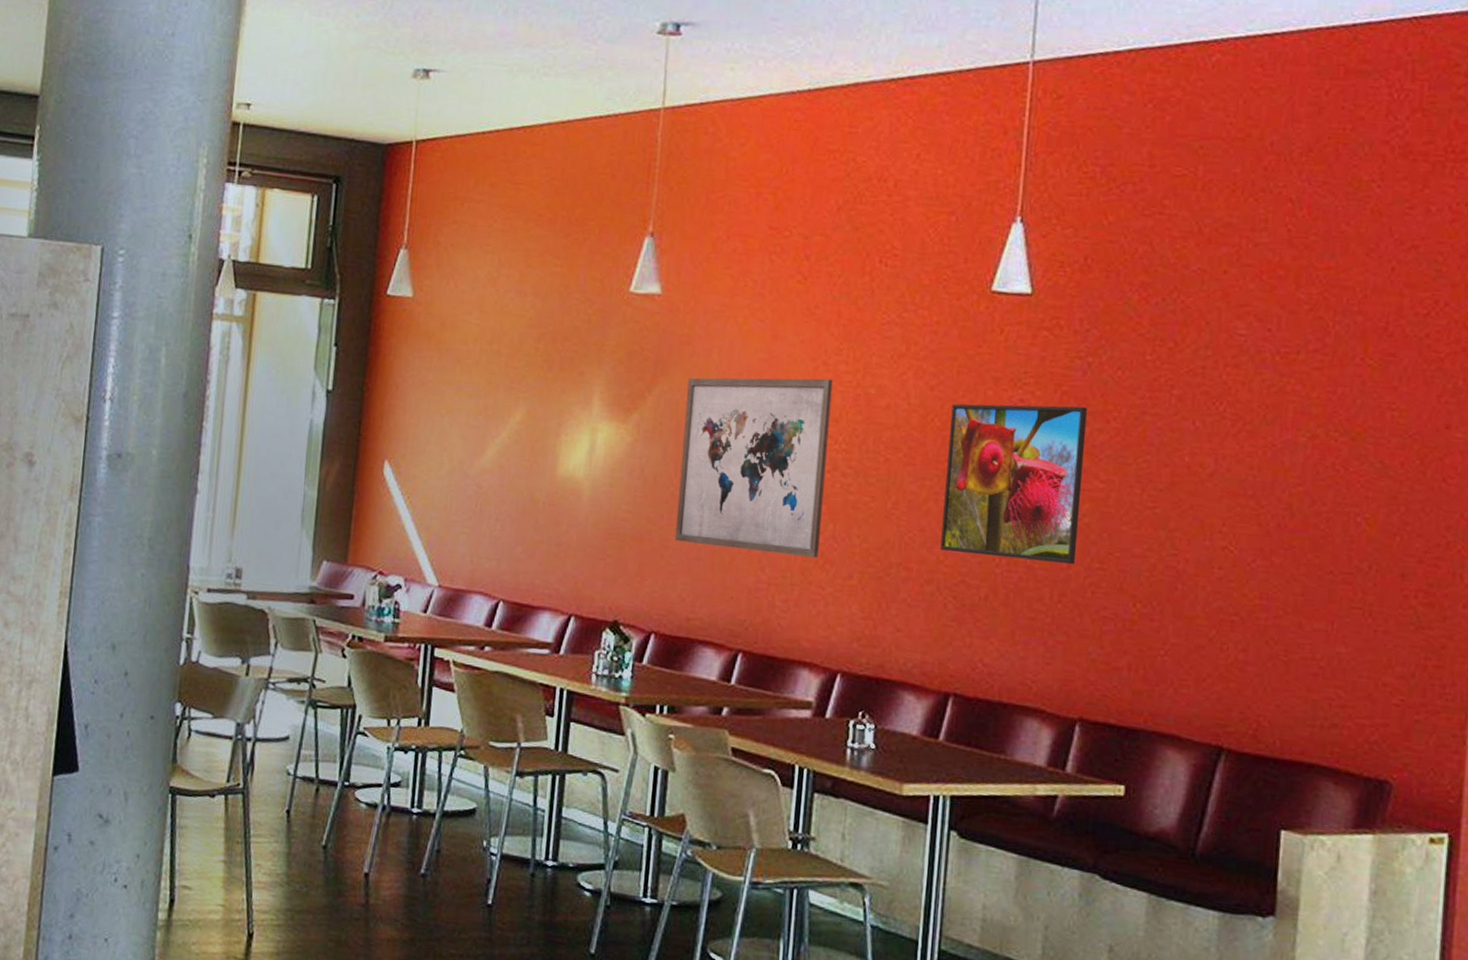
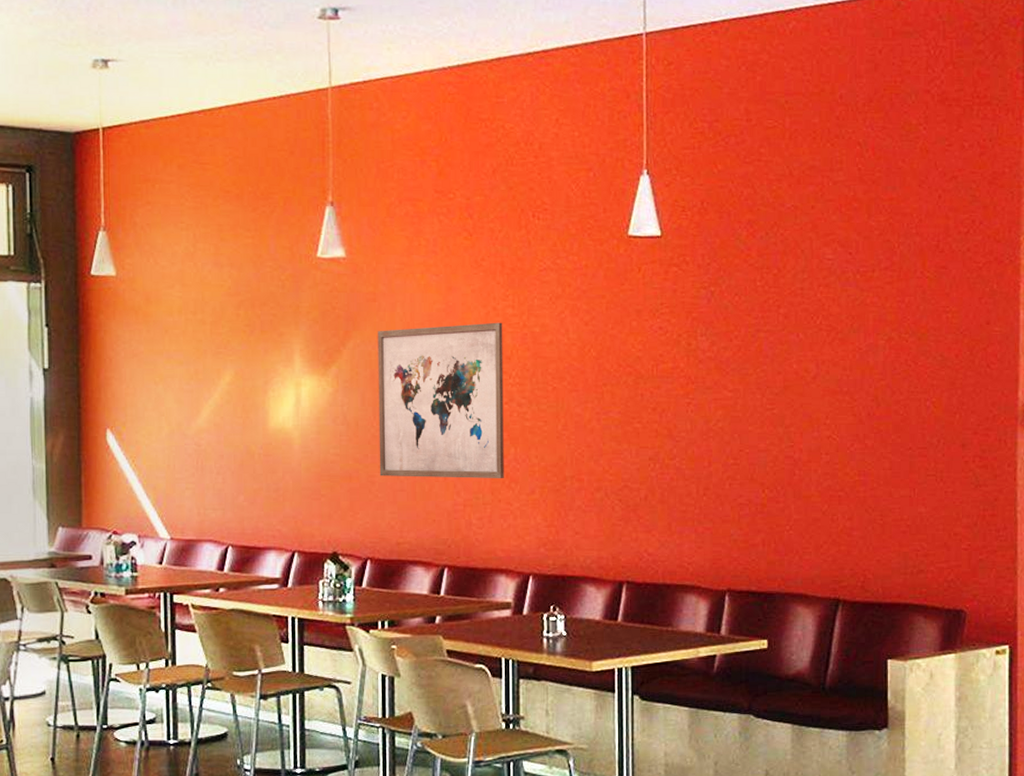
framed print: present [940,403,1088,565] -> none [604,329,715,463]

